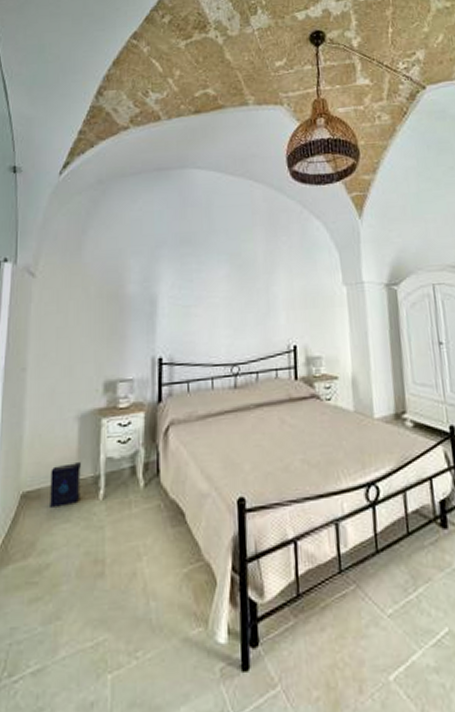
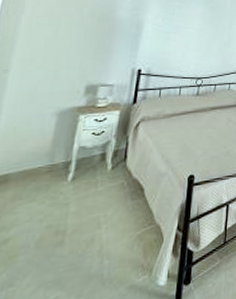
book: present [50,462,81,507] -> none [17,151,54,190]

